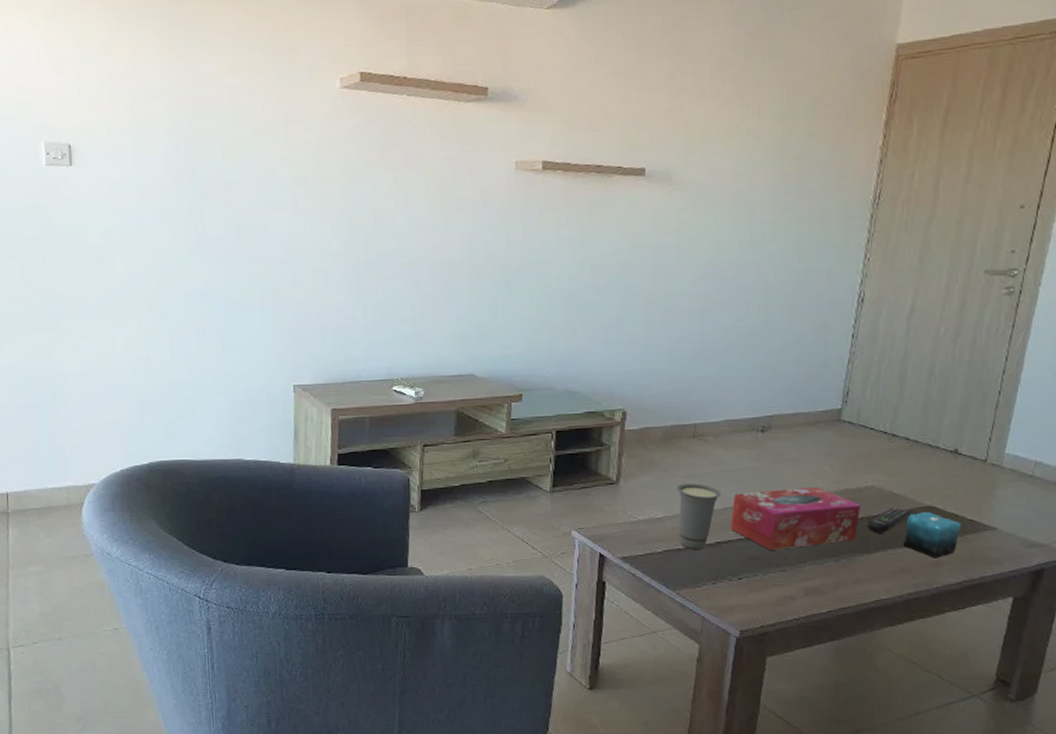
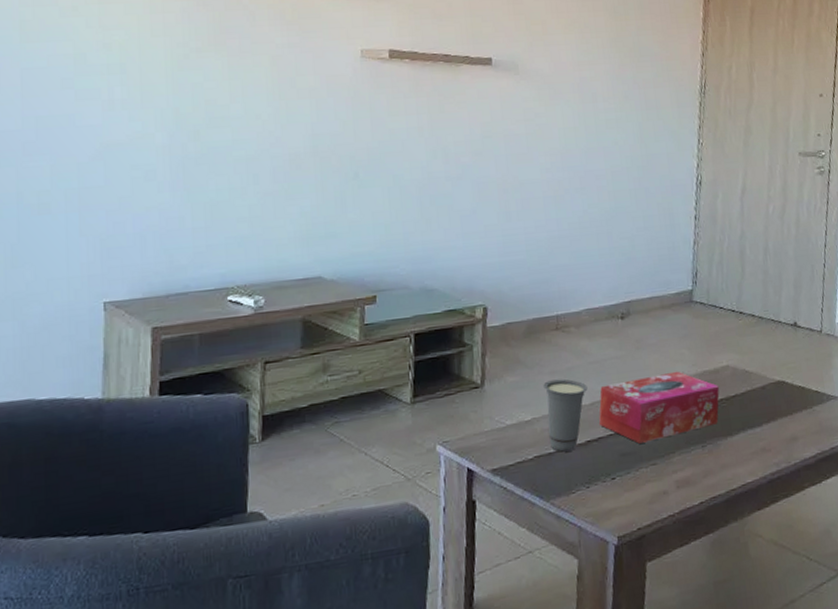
remote control: present [866,506,912,533] -> none [726,384,765,414]
candle: present [902,512,961,558] -> none [760,387,809,434]

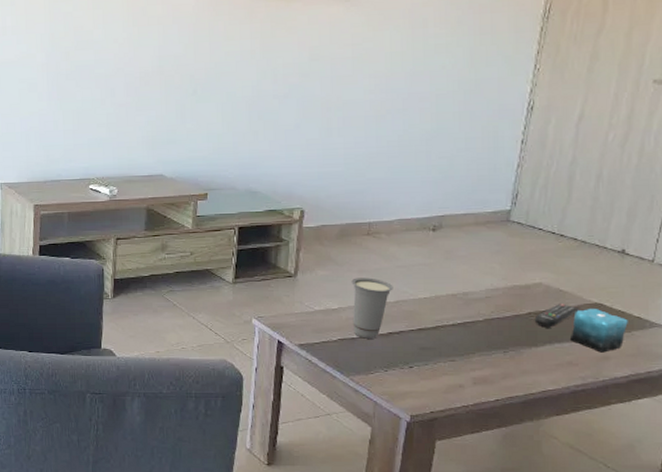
tissue box: present [599,371,720,444] -> none [402,282,529,341]
remote control: none [726,384,765,414] -> present [534,303,579,328]
candle: none [760,387,809,434] -> present [569,309,628,353]

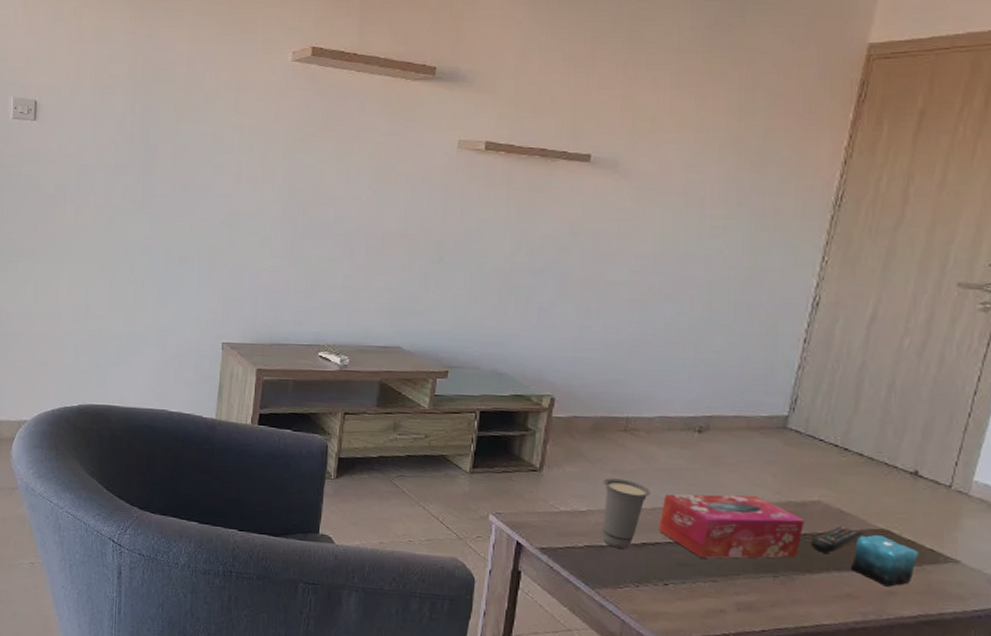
tissue box: none [402,282,529,341] -> present [659,494,805,559]

